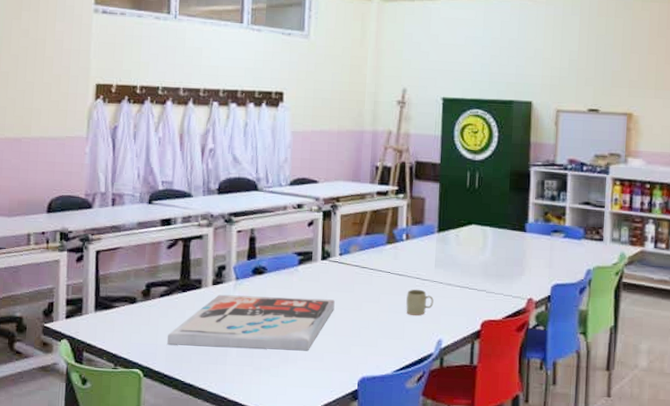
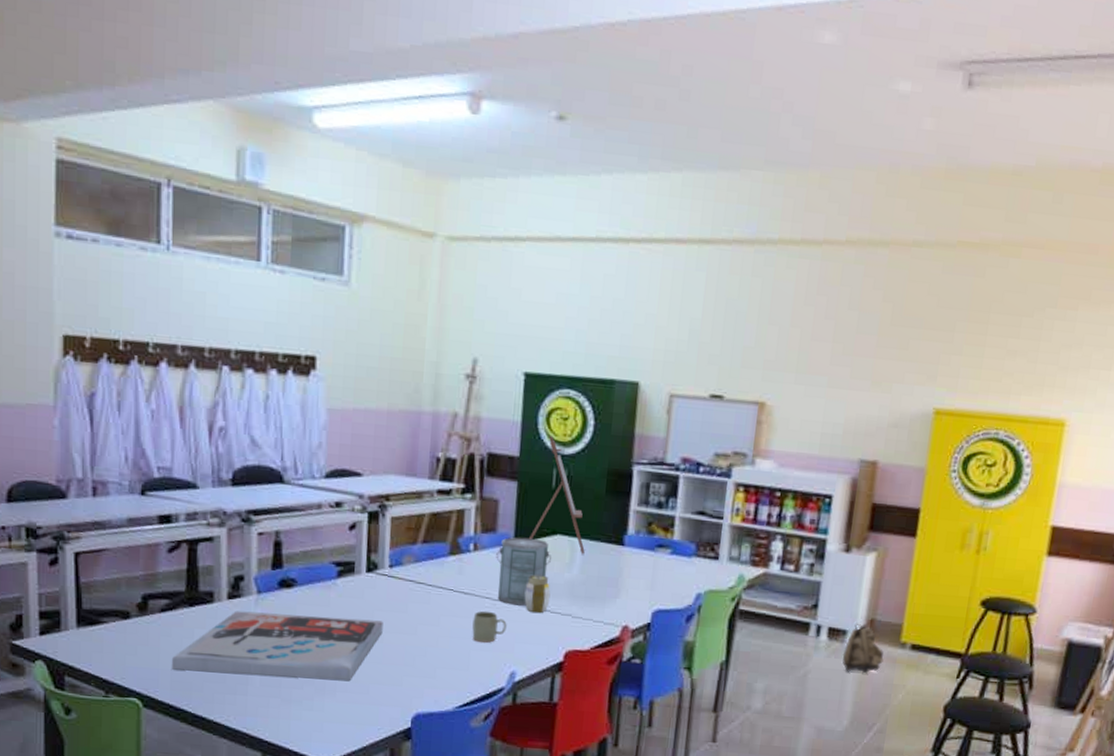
paint can: none [424,227,468,284] -> present [496,537,551,606]
jar: none [447,258,468,290] -> present [524,574,551,613]
easel: none [450,146,495,240] -> present [529,436,585,555]

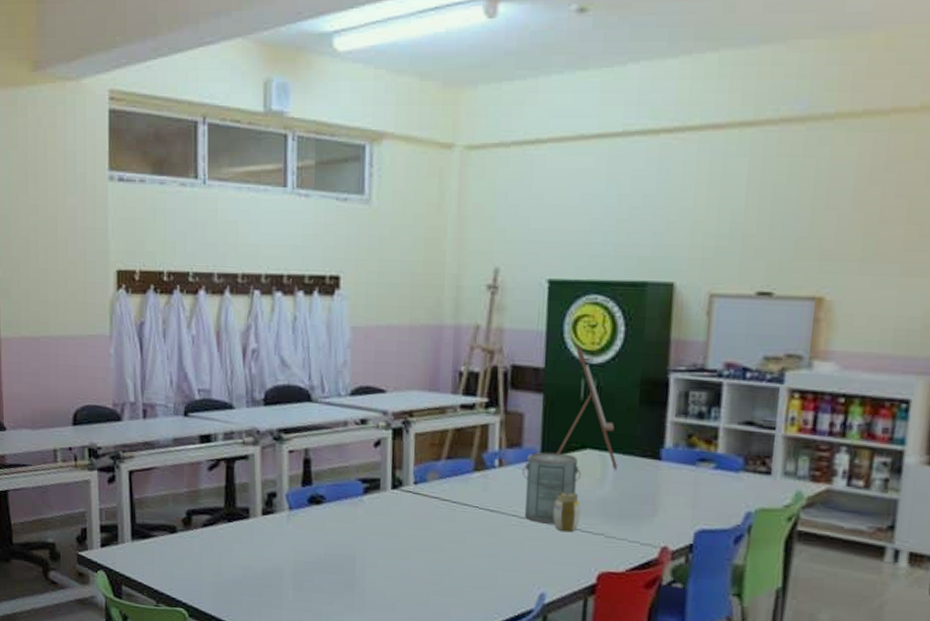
canvas: present [172,610,383,682] -> none [213,526,409,599]
mug: present [472,610,507,643] -> none [498,528,535,562]

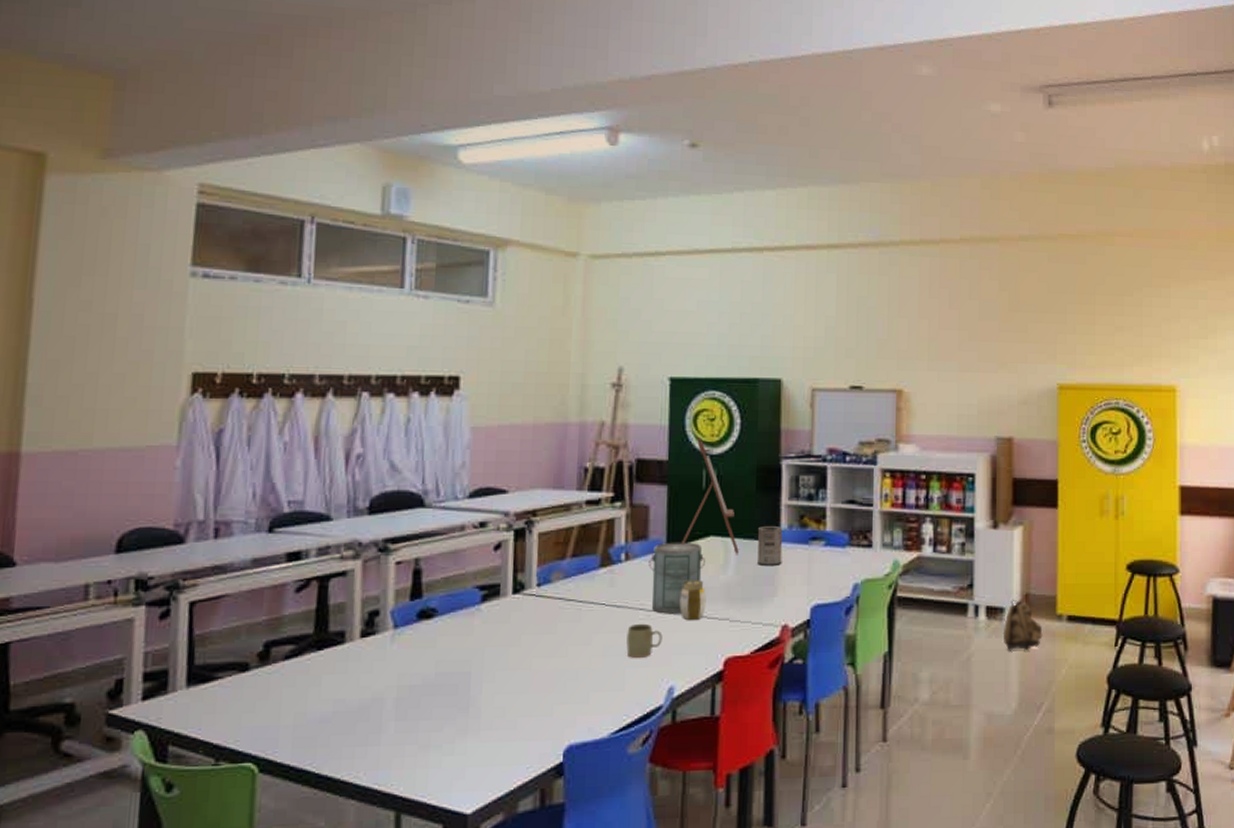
mug: none [498,528,535,562] -> present [626,623,663,658]
paint can: none [637,443,667,486] -> present [757,526,783,567]

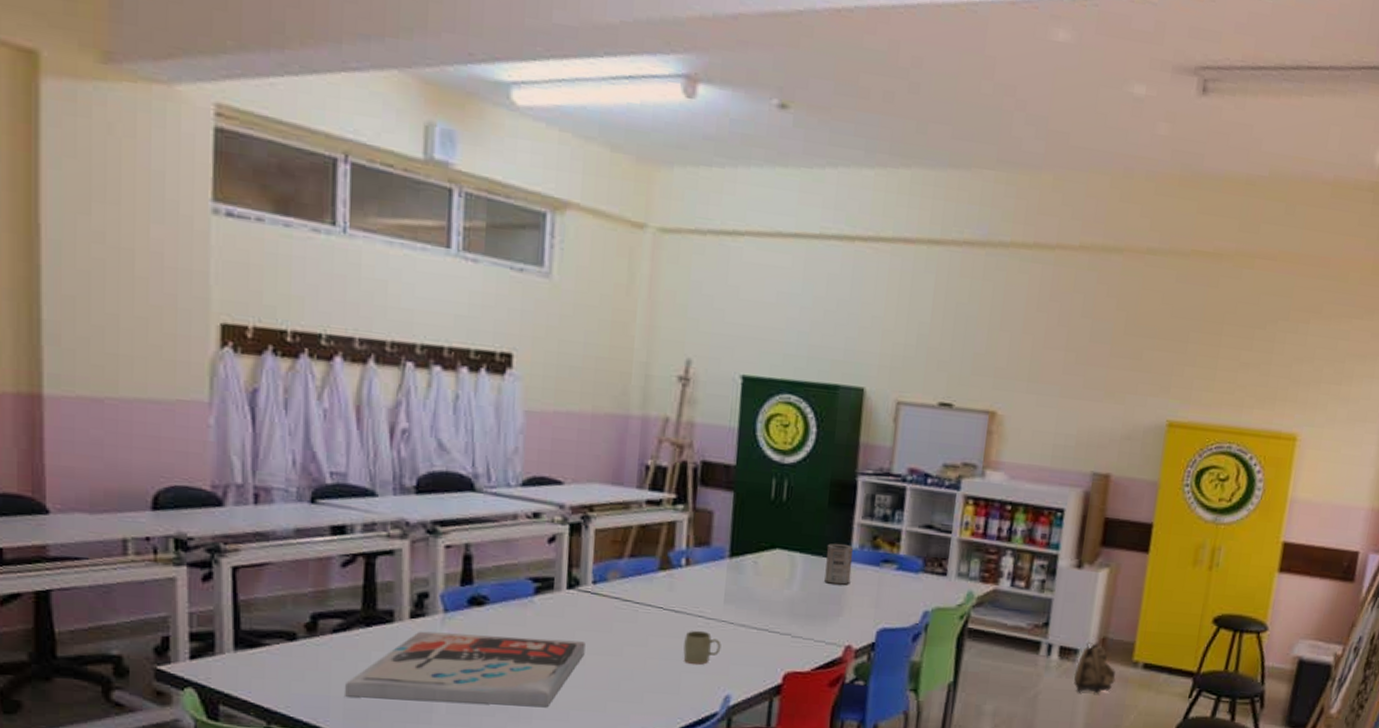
canvas: none [295,645,531,724] -> present [345,631,586,708]
paint can: present [648,542,705,614] -> none [710,551,770,625]
jar: present [679,580,707,621] -> none [740,591,769,633]
easel: present [682,437,739,554] -> none [746,444,806,570]

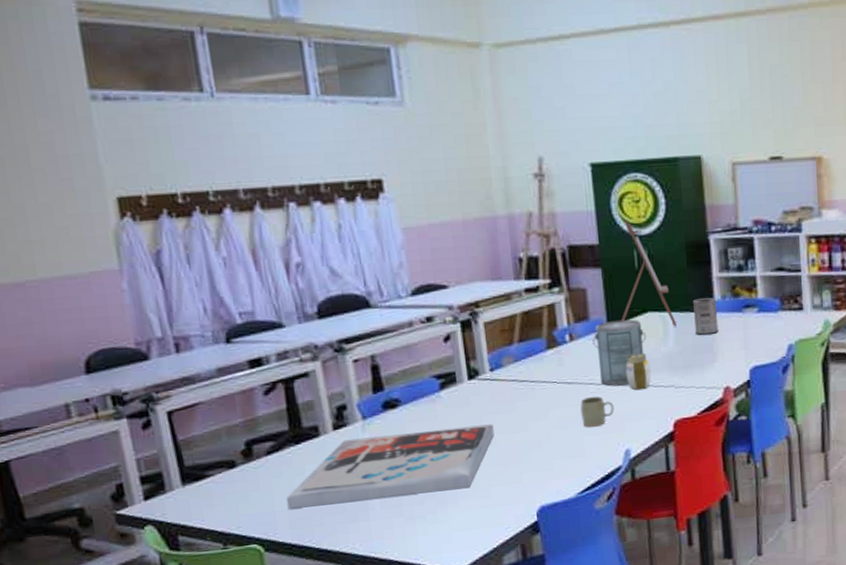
paint can: none [710,551,770,625] -> present [592,319,646,386]
jar: none [740,591,769,633] -> present [625,353,651,391]
easel: none [746,444,806,570] -> present [621,220,677,327]

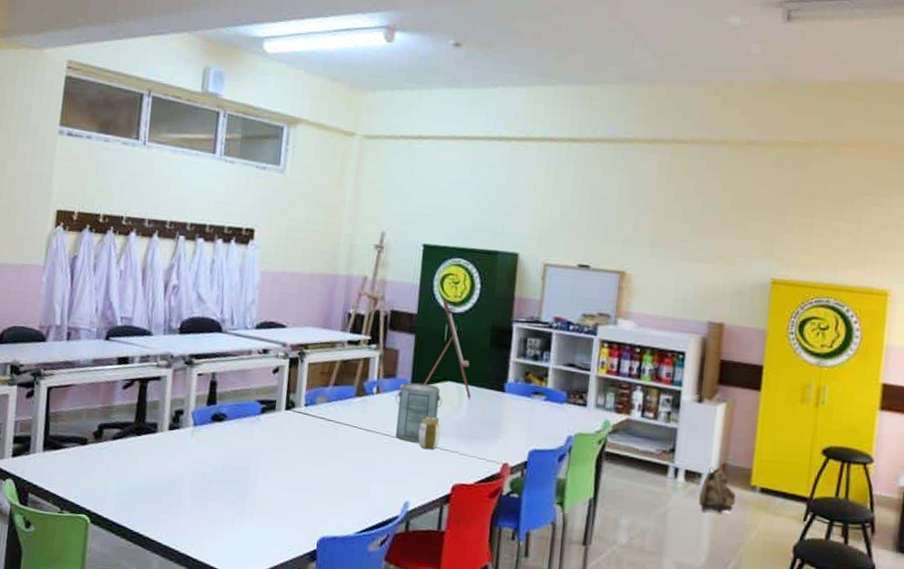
canvas: present [287,424,494,509] -> none [118,440,297,506]
mug: present [580,396,614,427] -> none [372,446,403,475]
paint can: present [693,298,719,336] -> none [486,378,510,413]

